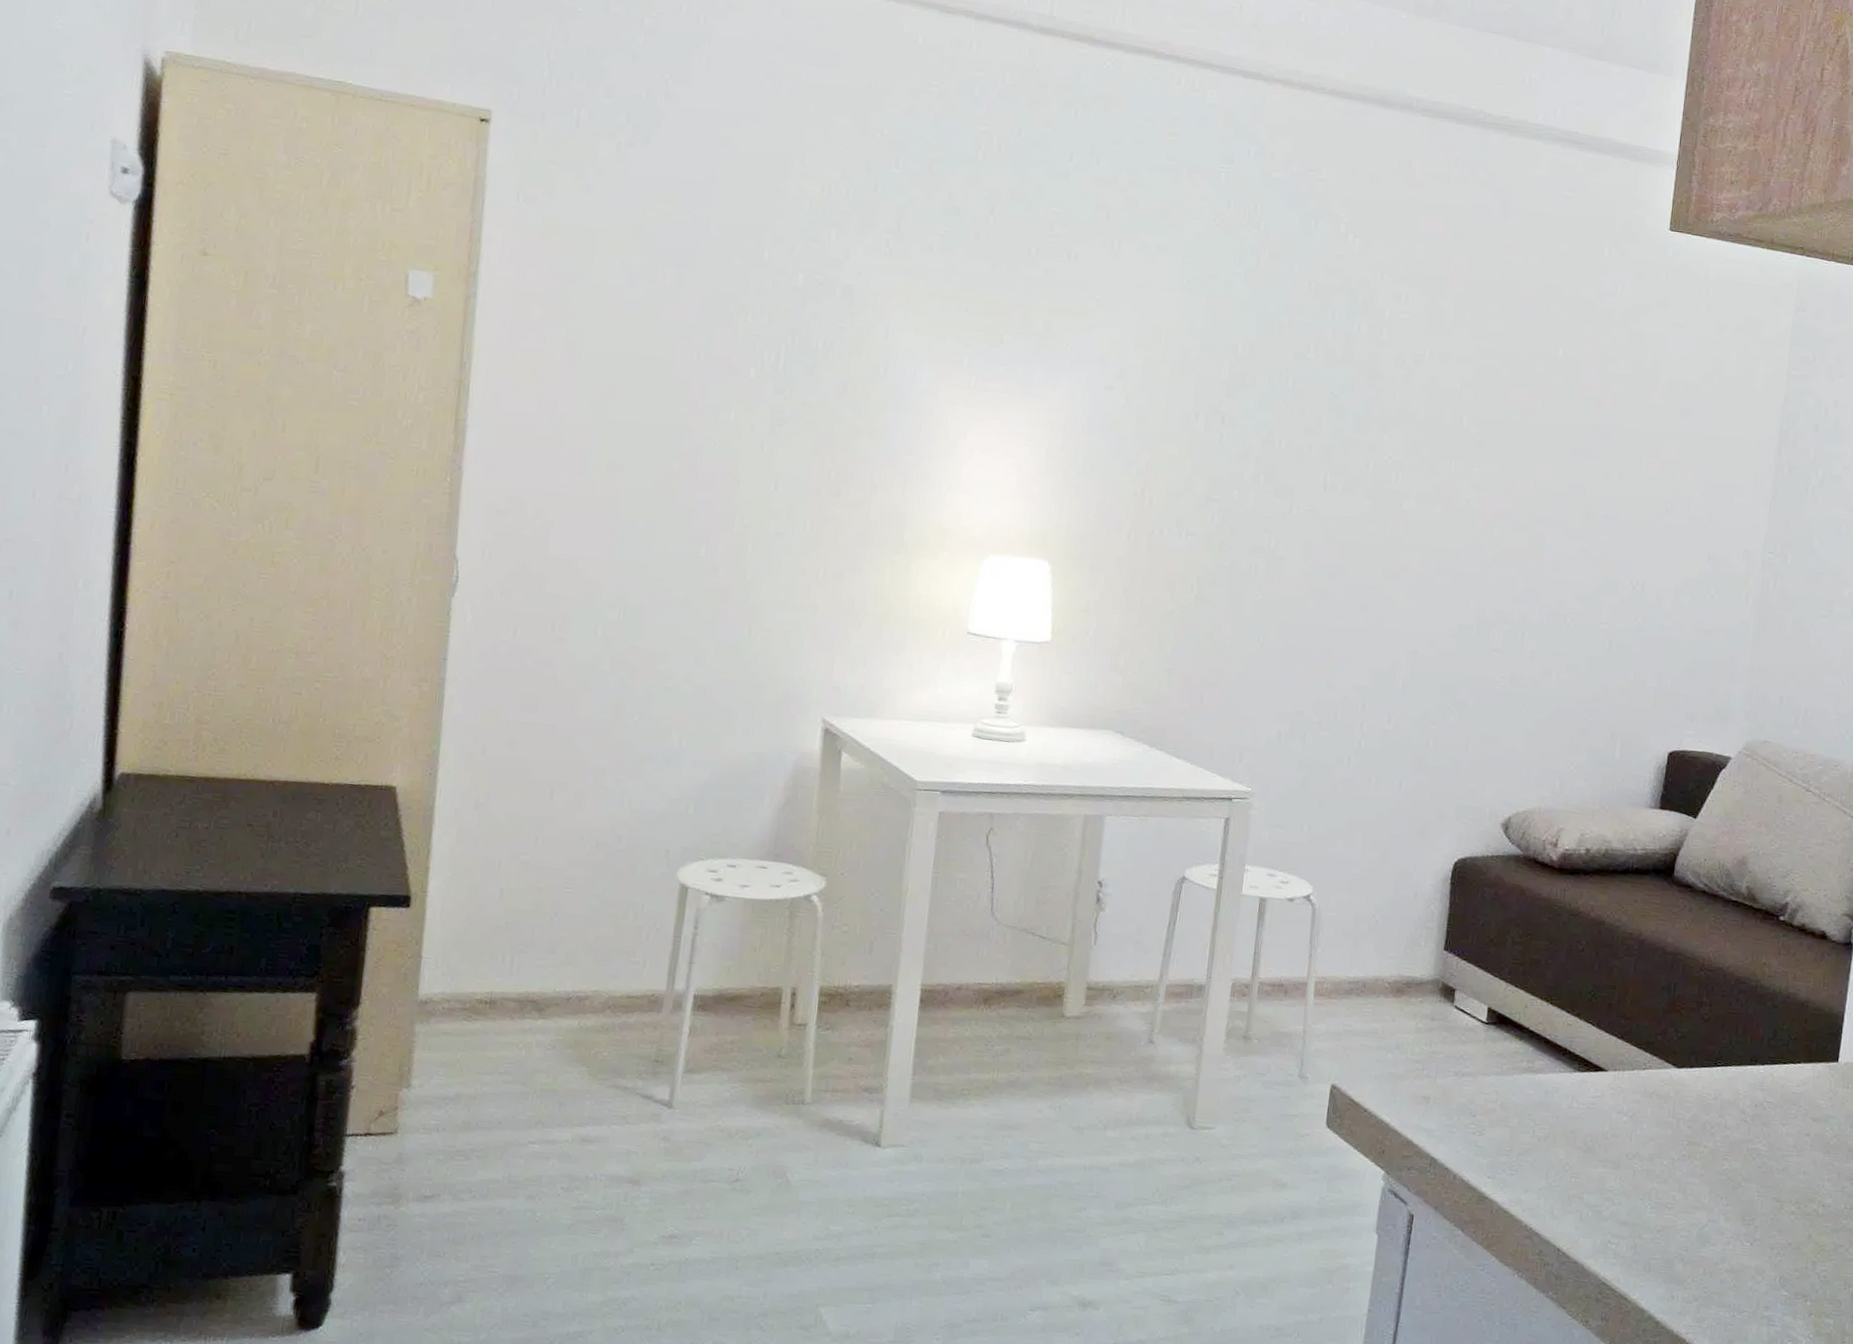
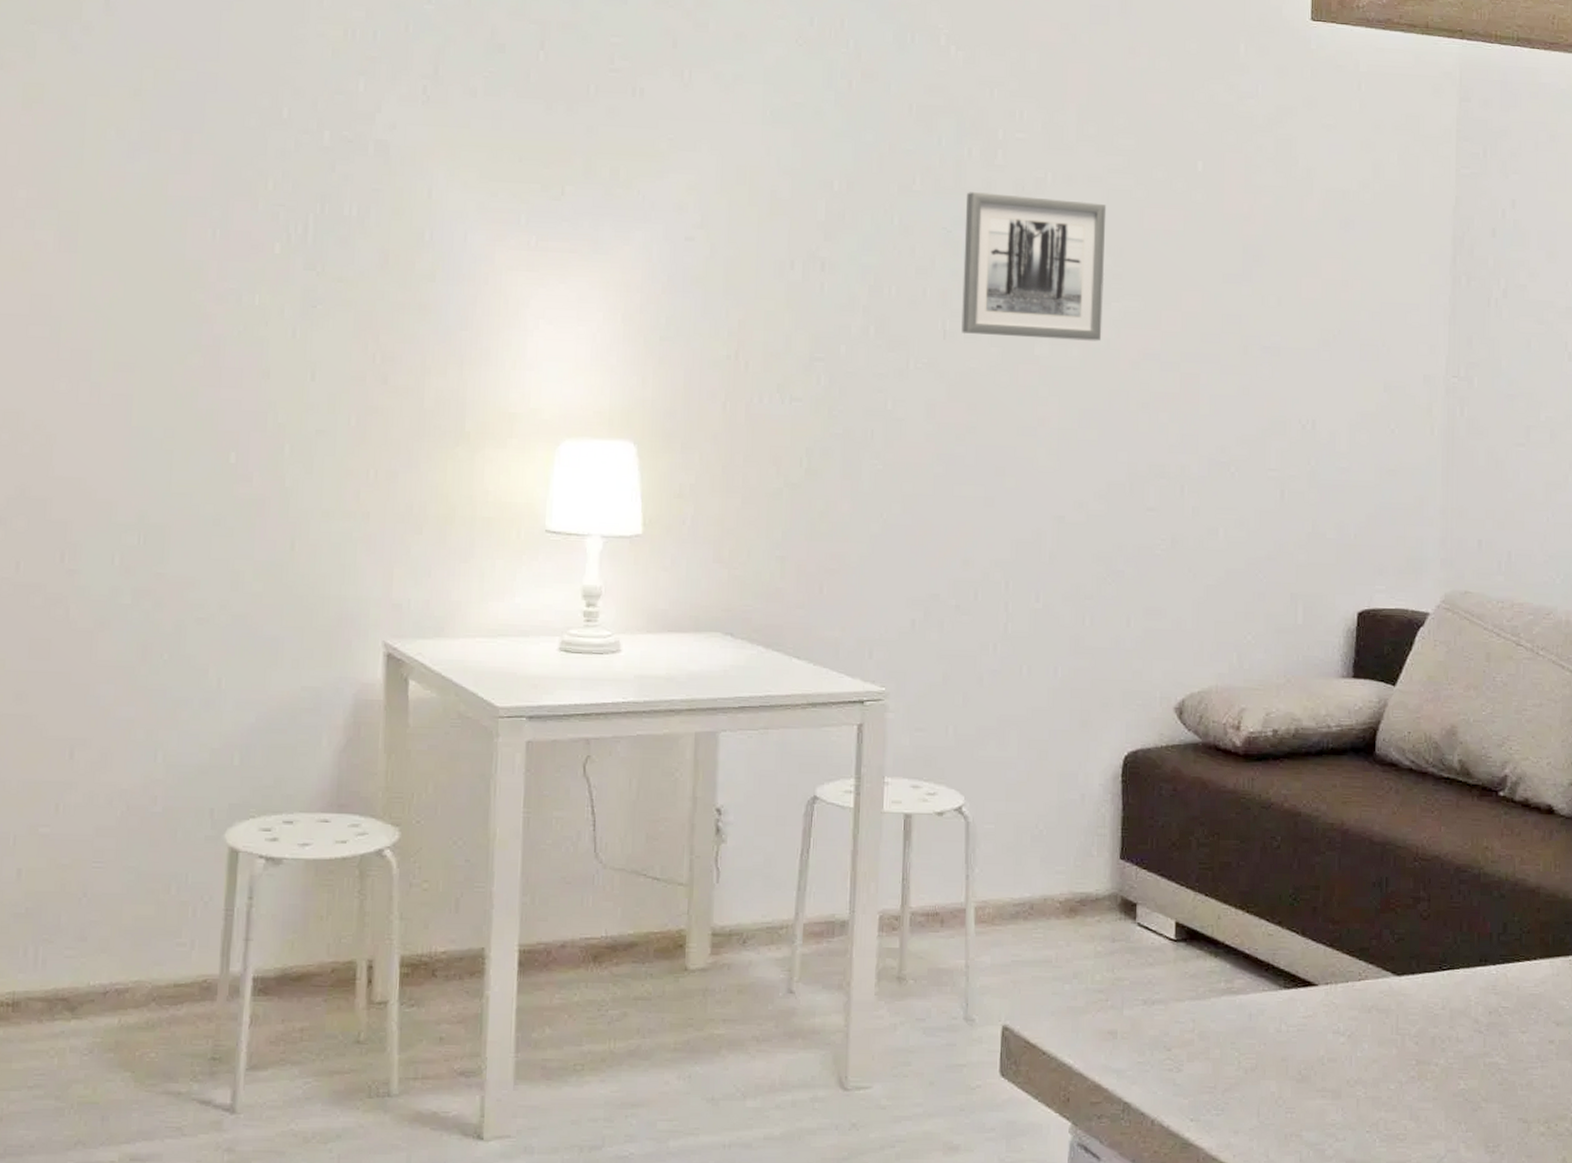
wall art: none [1340,363,1476,501] -> present [961,192,1107,341]

